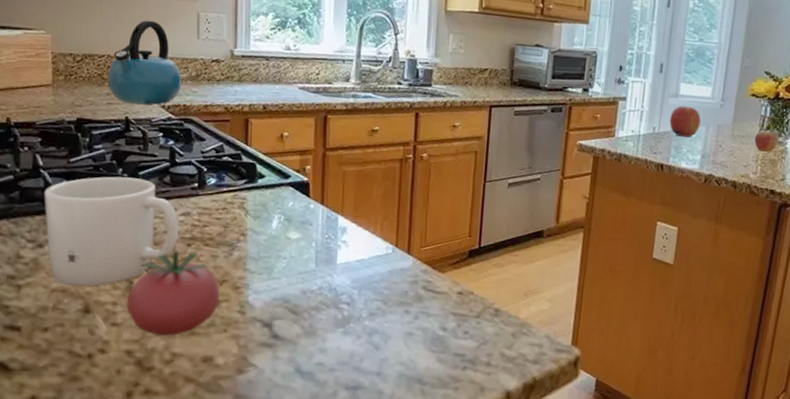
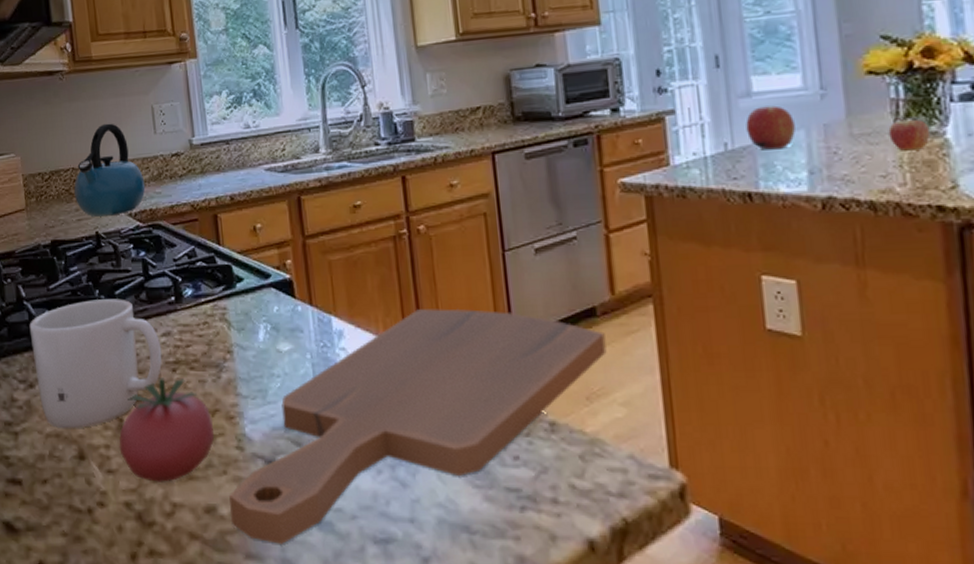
cutting board: none [224,218,546,388] -> present [229,308,607,544]

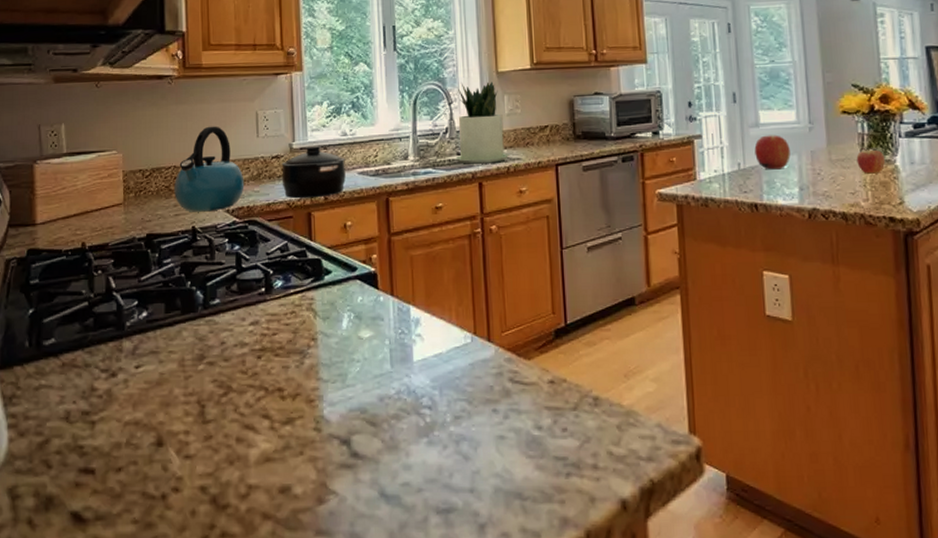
mug: present [29,298,163,429] -> none [116,290,249,417]
tomato: present [119,378,215,482] -> none [199,364,294,465]
saucepan: none [182,140,252,199] -> present [281,145,346,198]
cutting board: present [229,308,607,544] -> none [303,298,642,519]
planter: none [370,58,436,156] -> present [456,81,510,164]

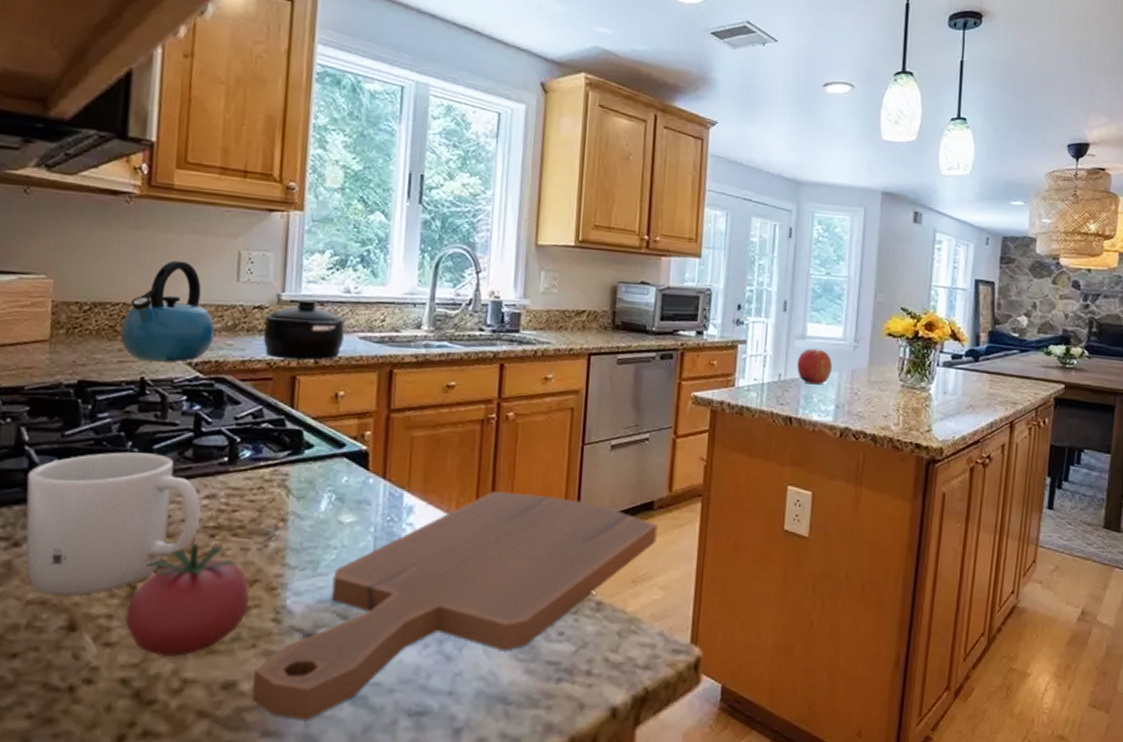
mug: none [116,290,249,417] -> present [25,452,202,596]
tomato: none [199,364,294,465] -> present [124,543,249,656]
cutting board: none [303,298,642,519] -> present [251,491,658,720]
planter: present [456,81,510,164] -> none [477,251,539,344]
fruit: present [856,147,886,174] -> none [894,371,921,399]

